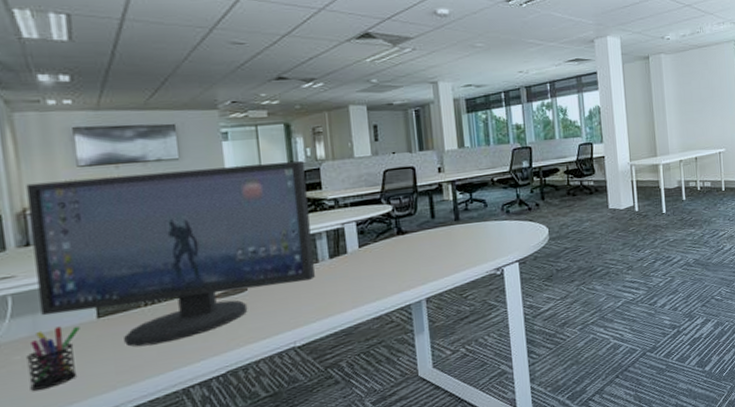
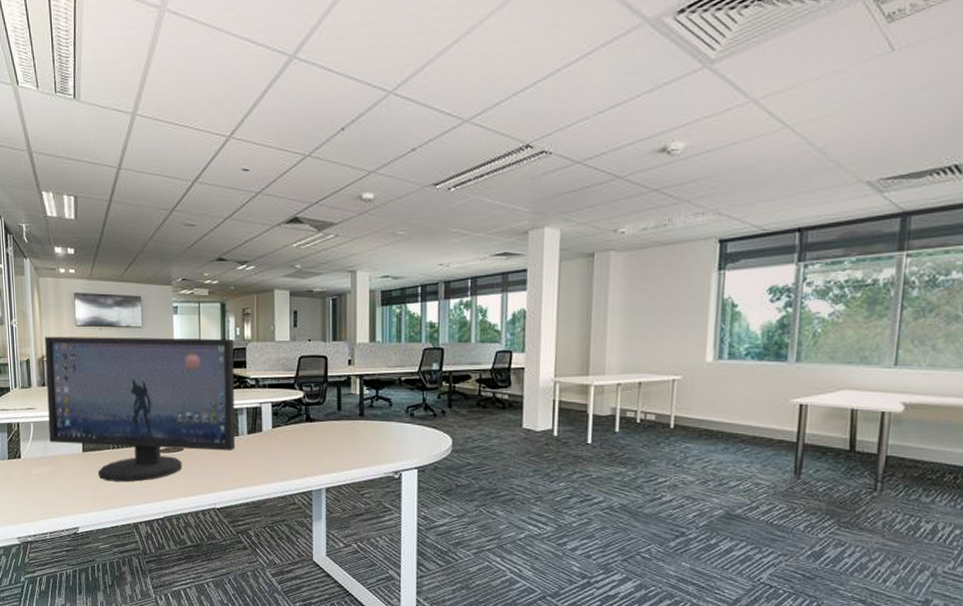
pen holder: present [26,326,80,391] -> none [40,453,72,500]

